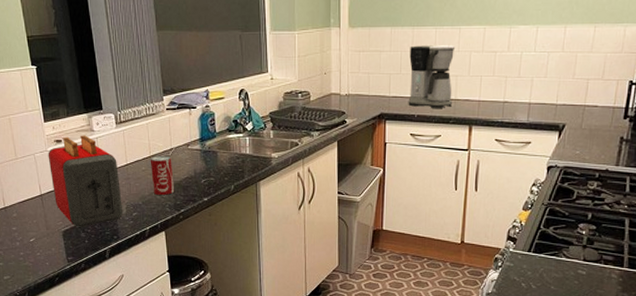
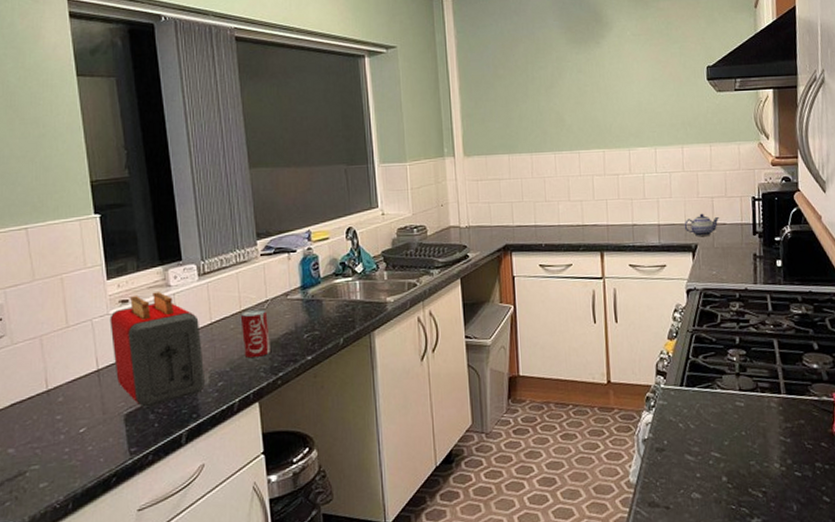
coffee maker: present [408,45,456,108] -> none [530,170,580,236]
teapot: none [554,94,593,118] -> present [684,213,720,237]

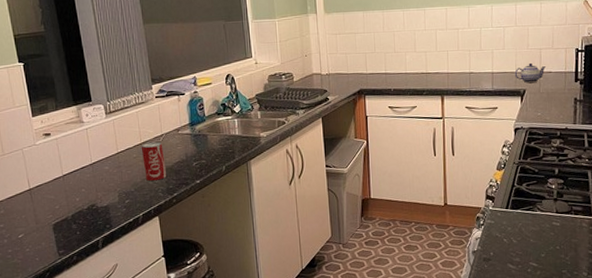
toaster: present [109,292,206,407] -> none [36,127,116,219]

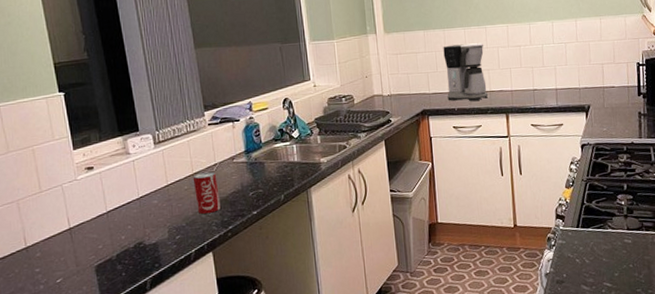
coffee maker: none [381,25,424,82] -> present [443,43,488,101]
teapot: present [514,62,547,84] -> none [578,78,609,99]

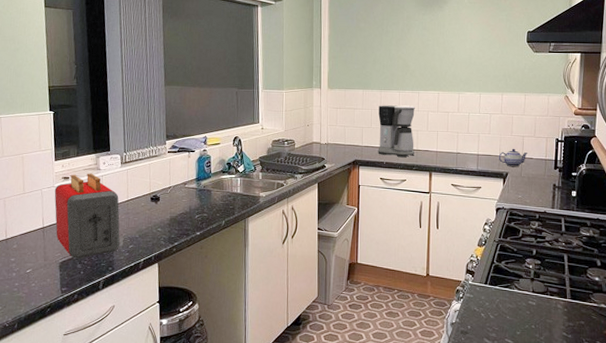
toaster: none [77,159,165,259] -> present [54,173,121,259]
beverage can: present [192,171,220,215] -> none [149,193,170,230]
teapot: none [578,78,609,99] -> present [498,148,528,167]

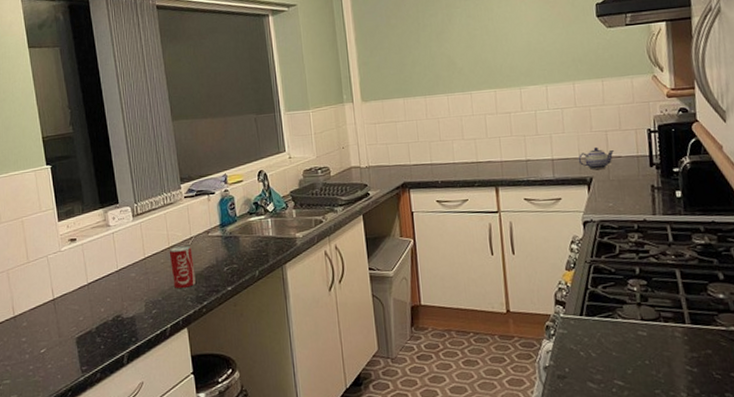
toaster: present [54,173,121,259] -> none [61,231,142,332]
beverage can: none [149,193,170,230] -> present [169,245,196,289]
coffee maker: present [378,105,416,157] -> none [424,110,474,173]

